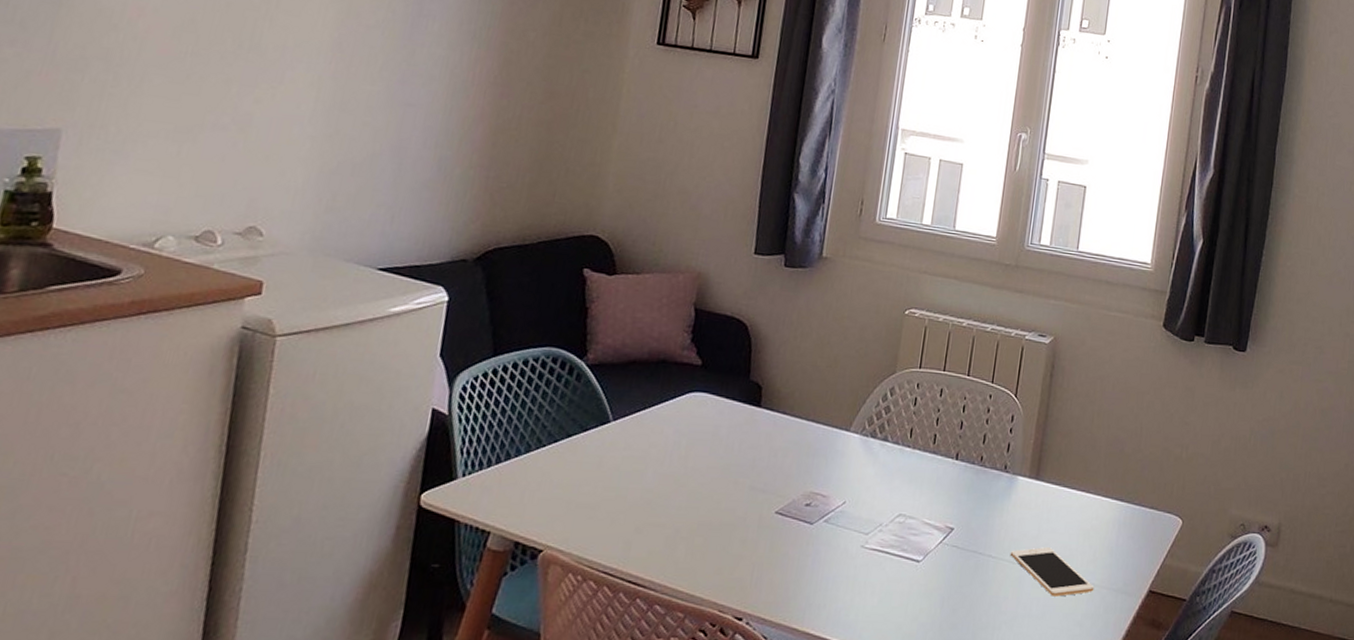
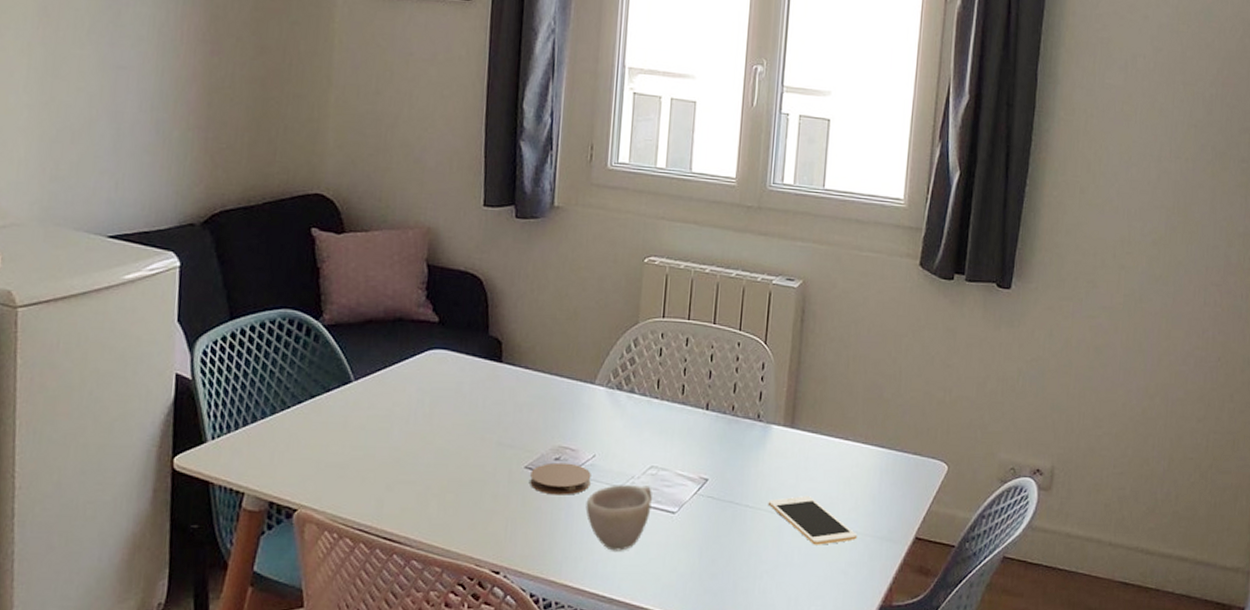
coaster: none [779,508,841,542] -> present [530,462,591,495]
cup: none [832,532,899,599] -> present [585,485,652,551]

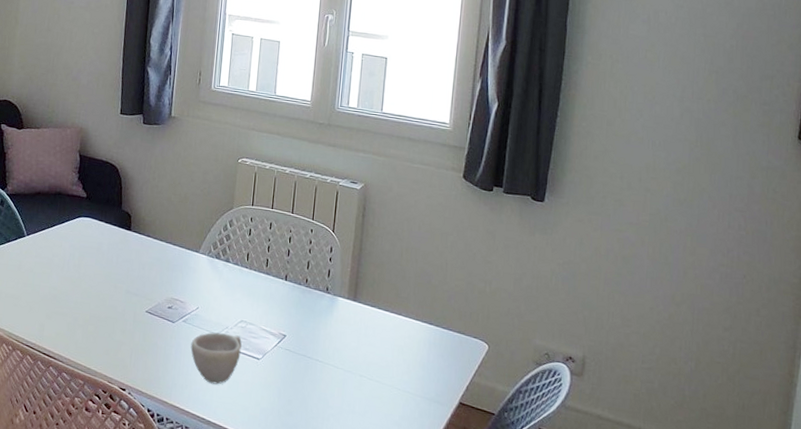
coaster: present [530,462,591,495] -> none [149,310,195,337]
cell phone: present [767,496,858,545] -> none [334,357,409,399]

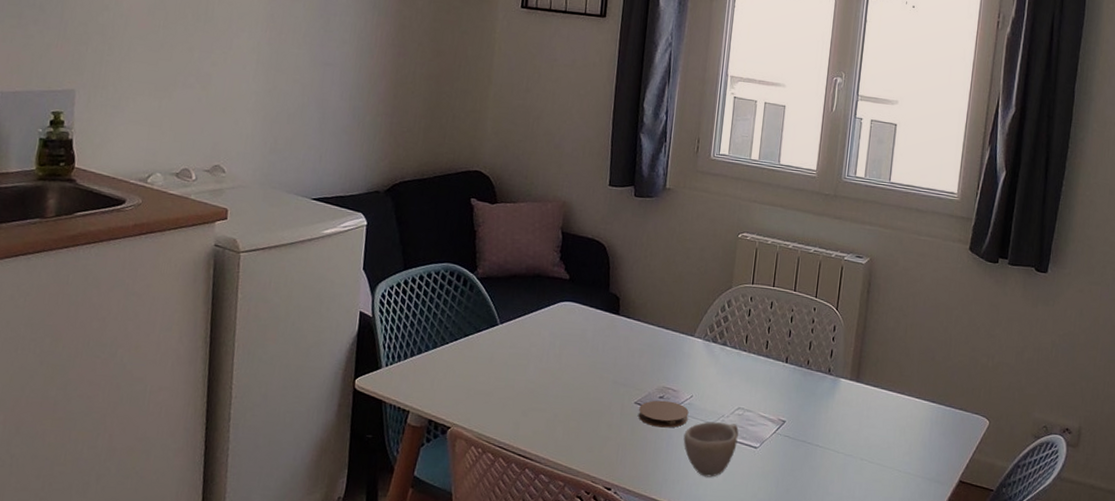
coaster: none [149,310,195,337] -> present [638,400,689,428]

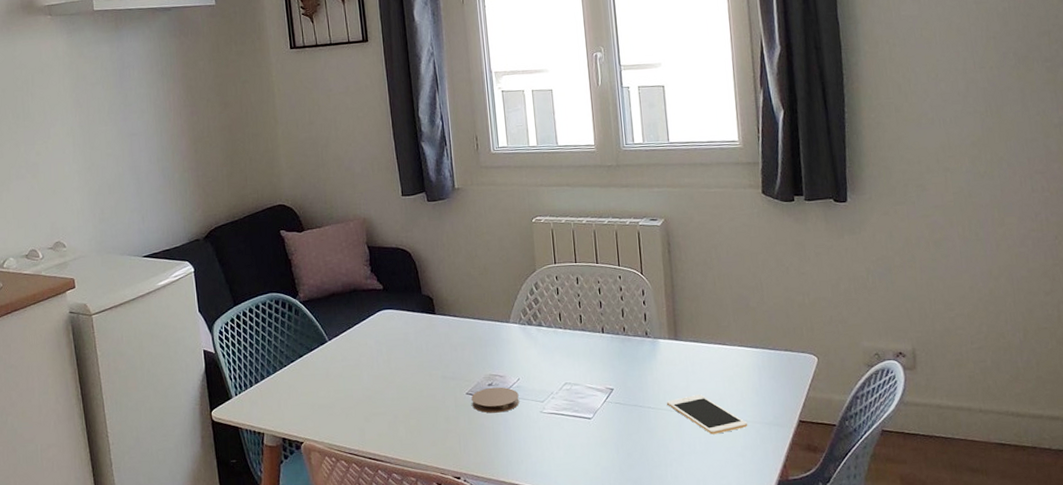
cup: present [683,421,739,478] -> none [518,399,571,454]
cell phone: none [835,440,910,483] -> present [666,394,748,435]

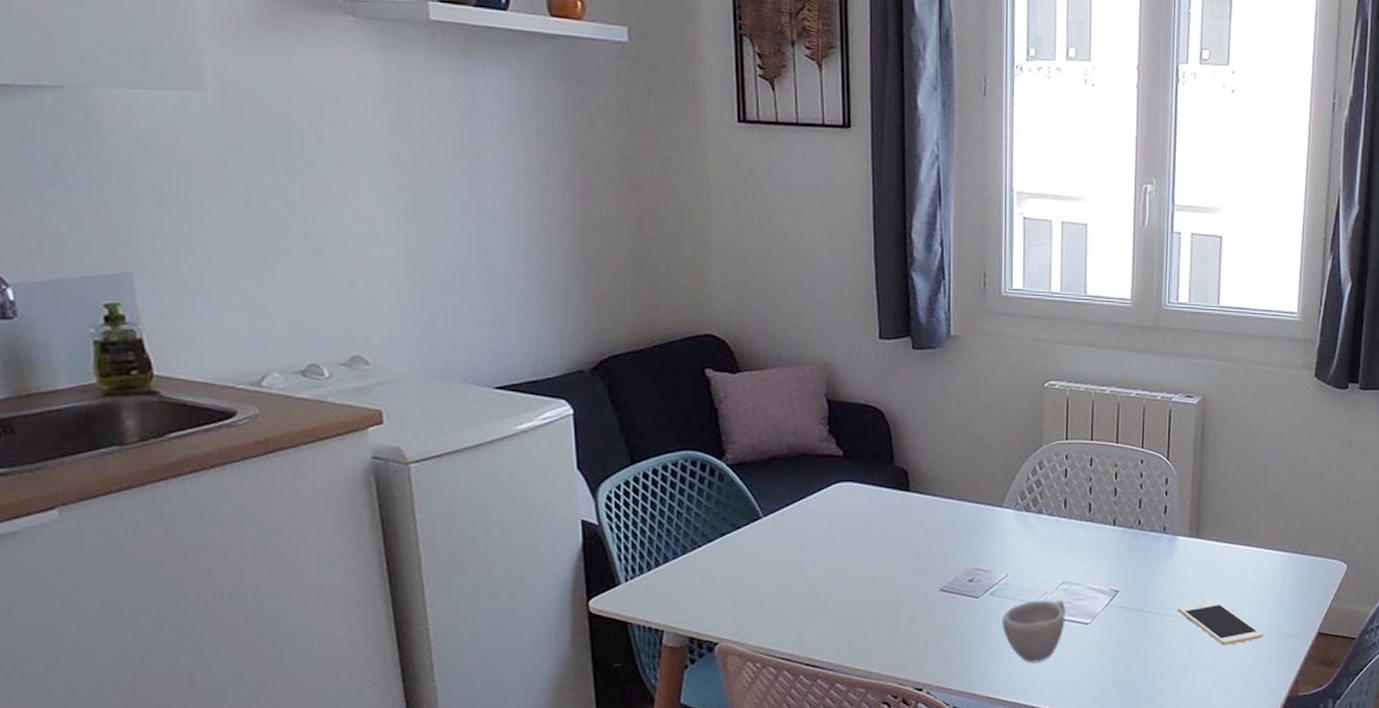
coaster: present [471,387,520,413] -> none [946,583,1005,614]
cup: none [518,399,571,454] -> present [1002,600,1065,663]

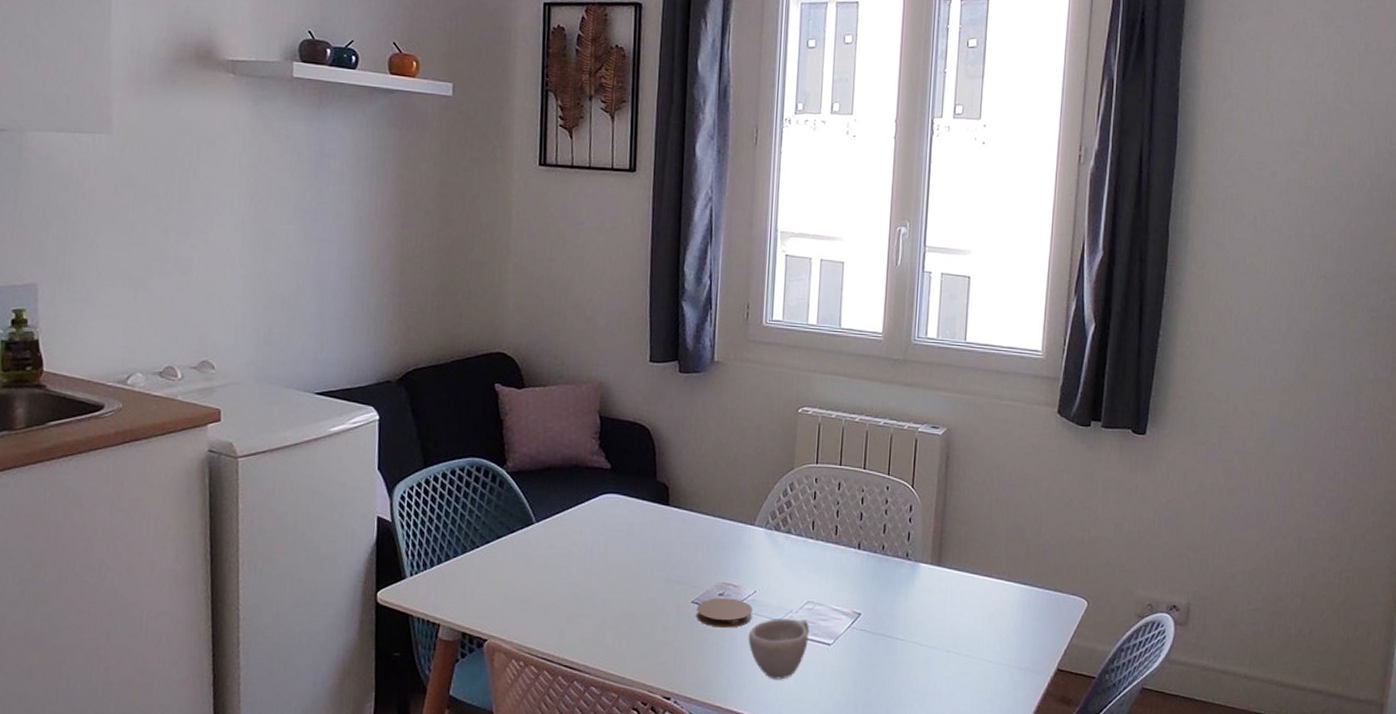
coaster: none [946,583,1005,614] -> present [696,597,753,628]
cell phone: present [1177,601,1264,645] -> none [917,629,1002,676]

